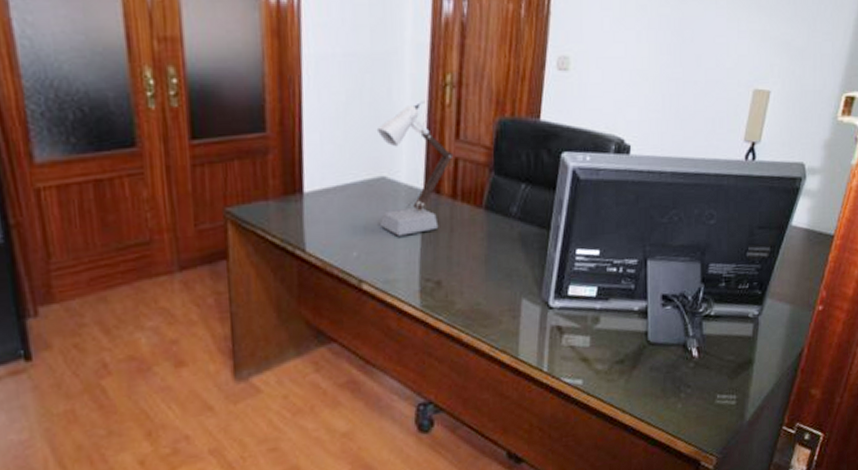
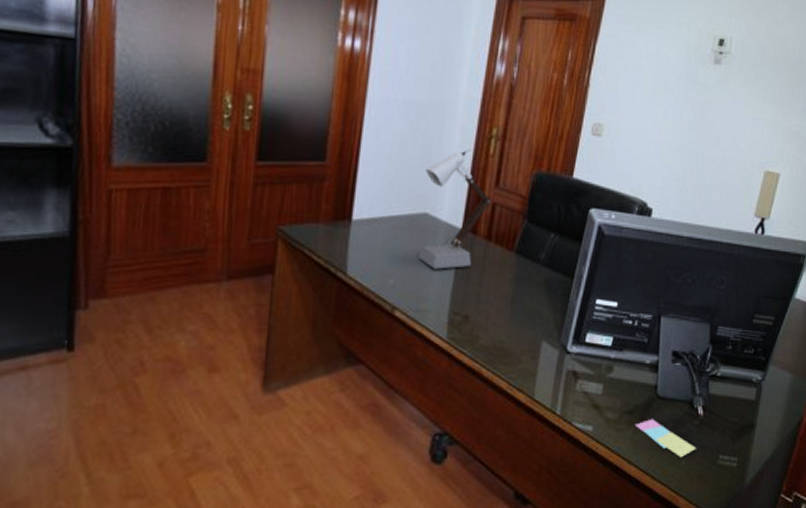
sticky notes: none [627,366,692,402] -> present [635,419,696,458]

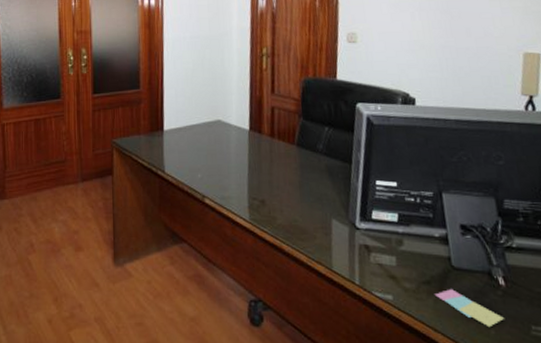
desk lamp: present [419,150,492,270] -> none [214,67,271,164]

